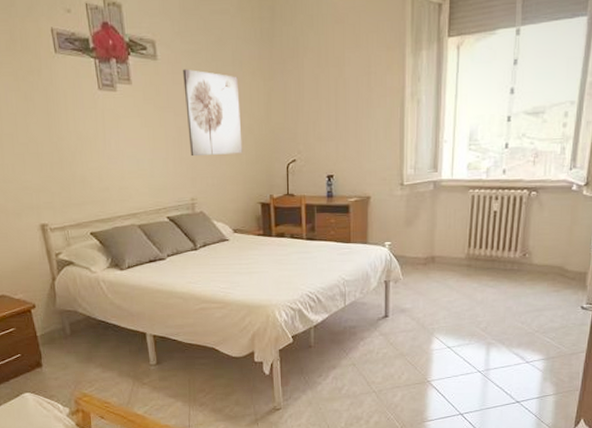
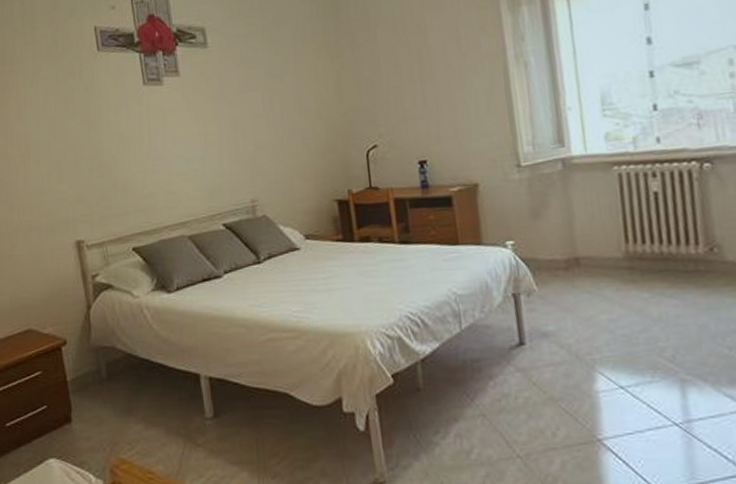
wall art: present [183,69,243,157] -> none [237,53,311,151]

